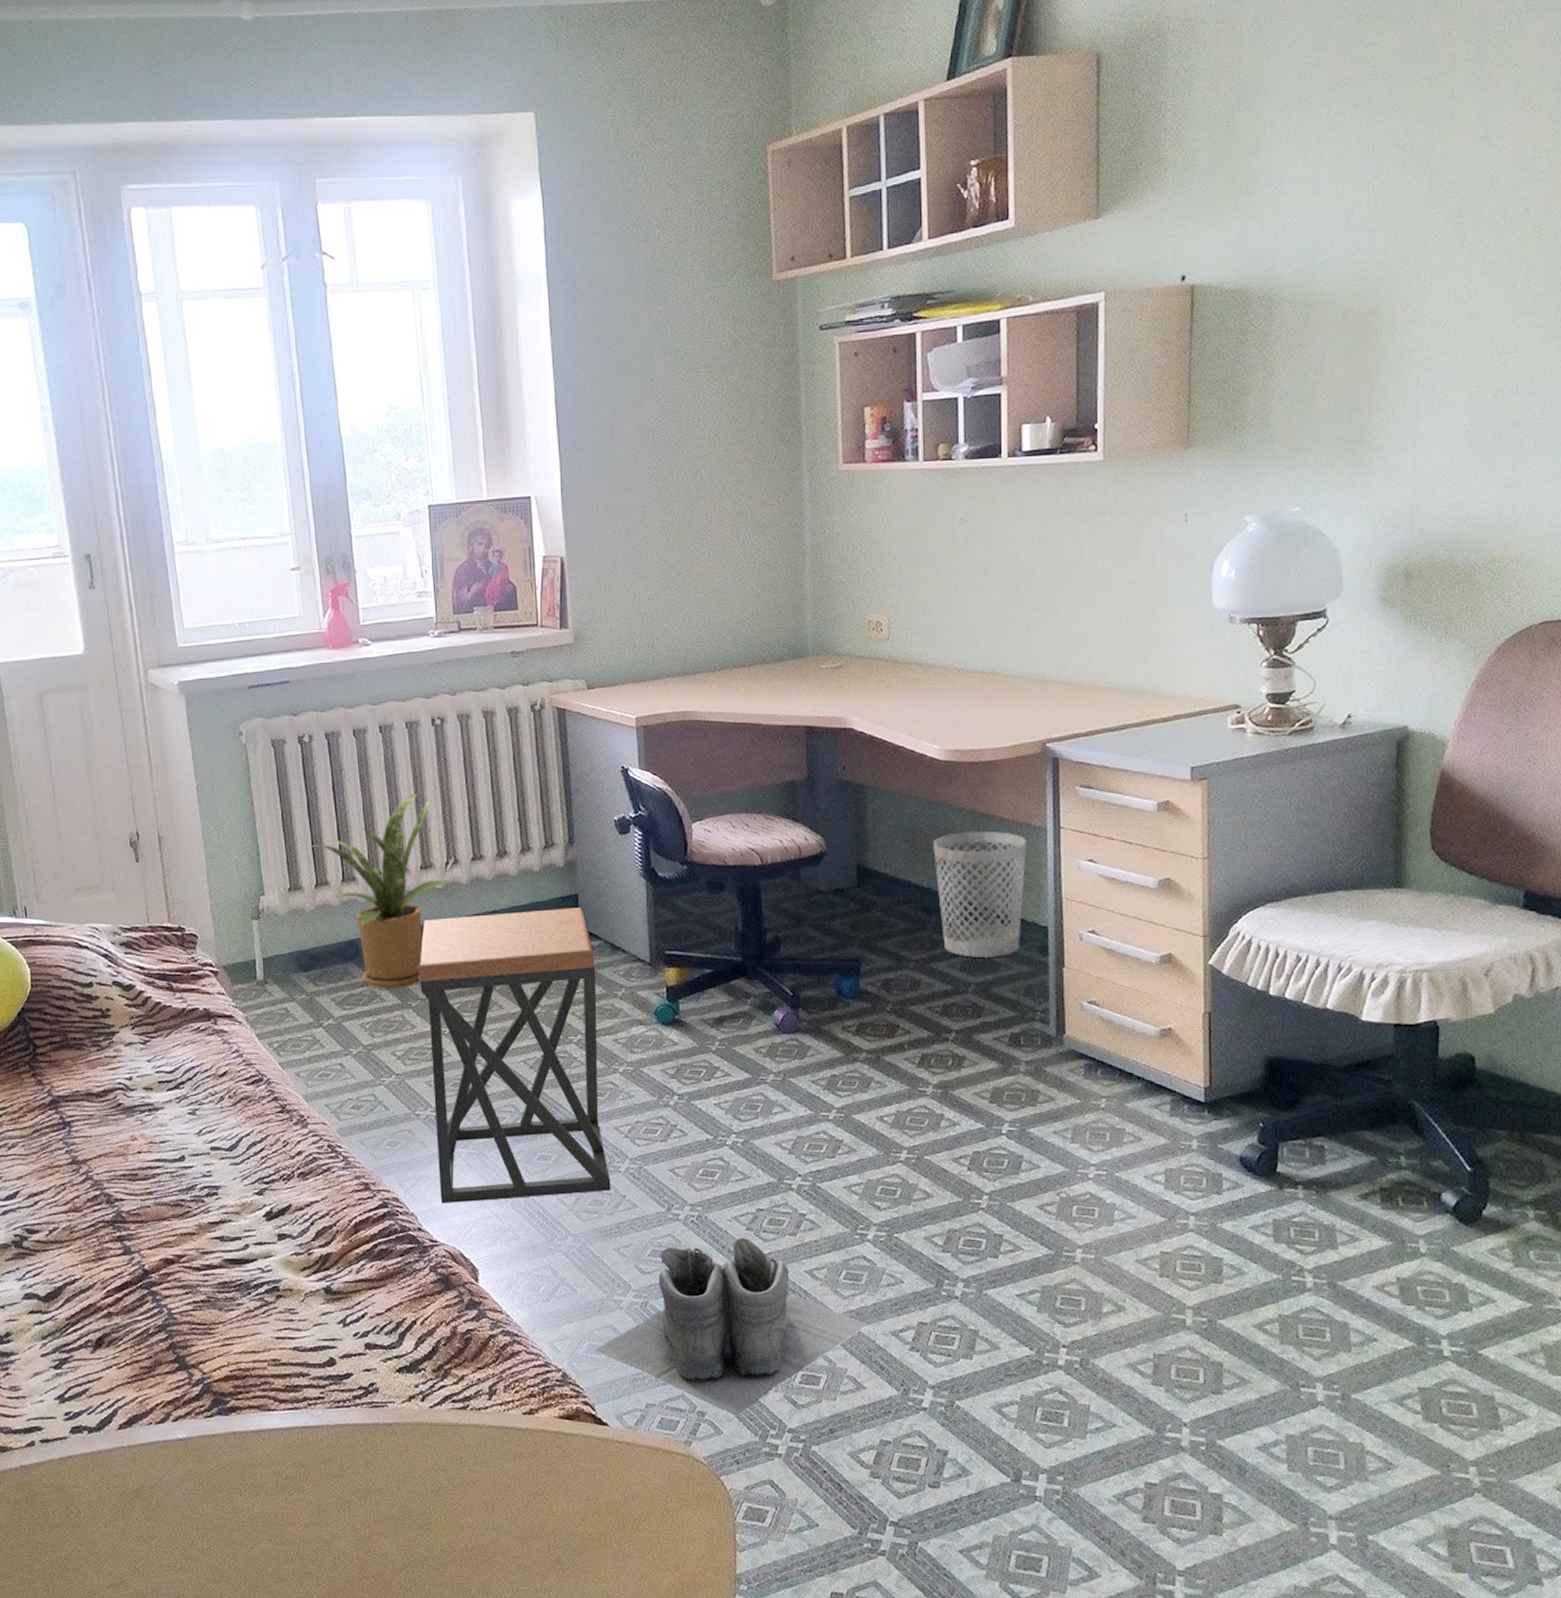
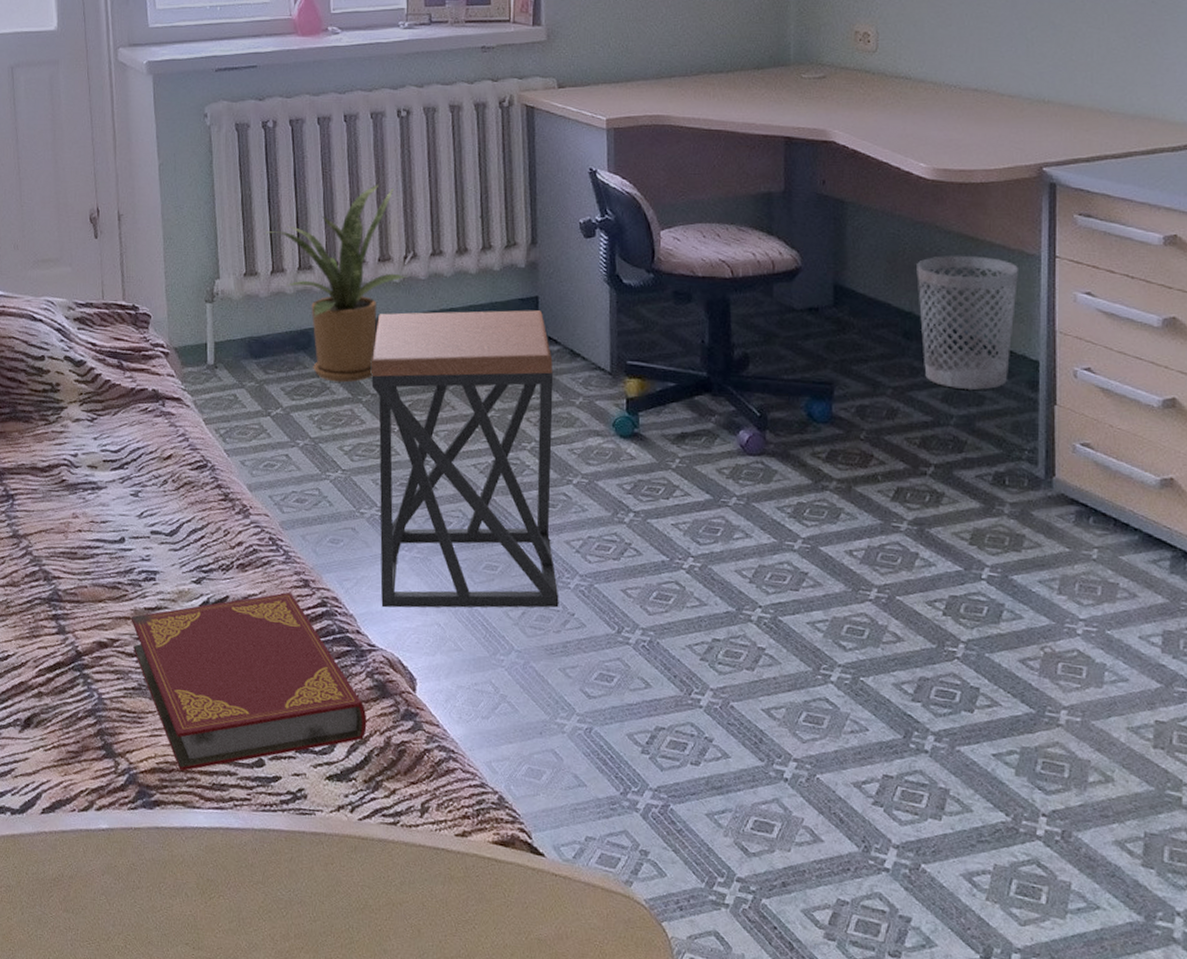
hardback book: none [195,1196,433,1376] -> present [130,592,367,771]
boots: present [593,1237,868,1417] -> none [533,667,828,860]

